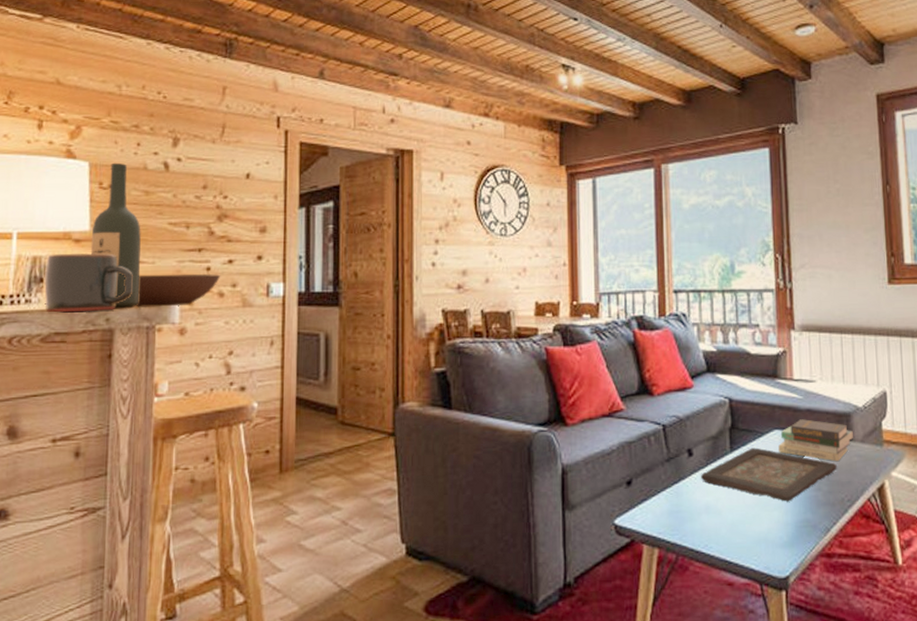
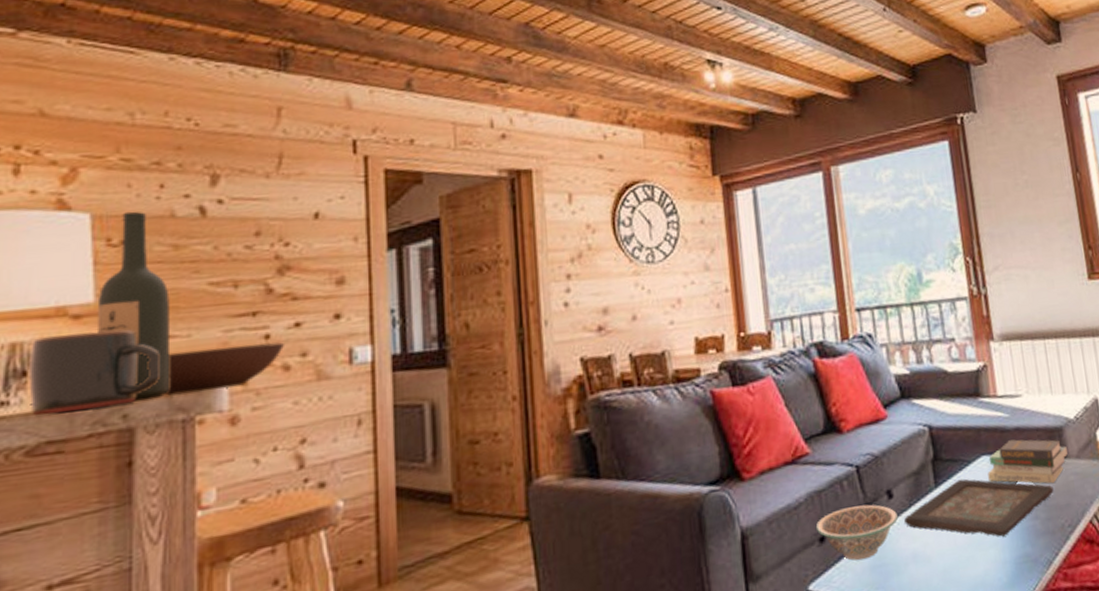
ceramic bowl: none [624,459,696,504] -> present [815,504,899,561]

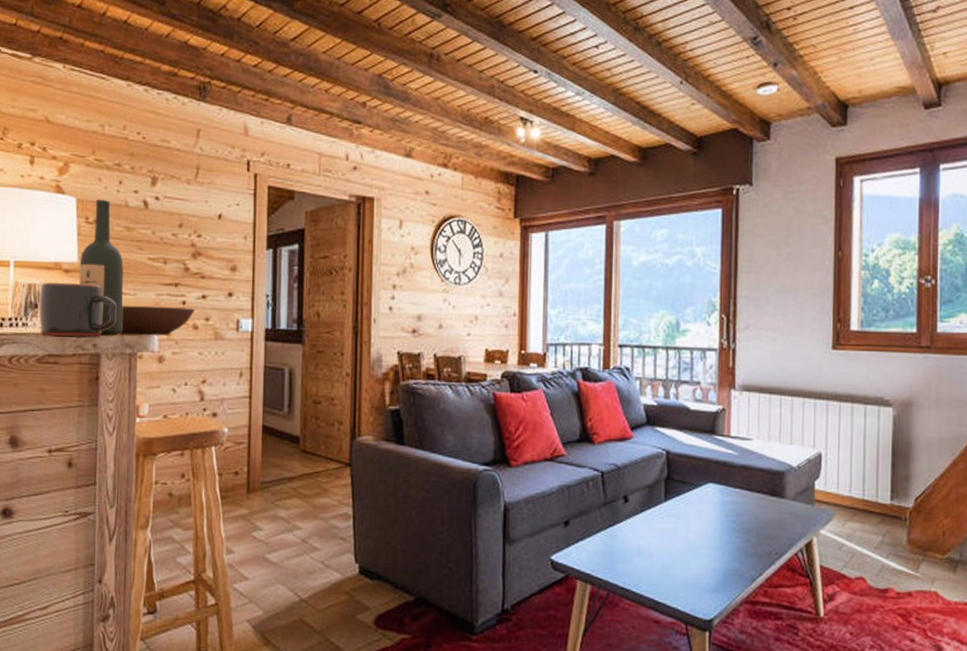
ceramic bowl: present [815,504,899,561] -> none [562,503,631,545]
decorative tray: present [903,478,1054,537] -> none [634,498,767,551]
books: present [988,439,1068,484] -> none [711,475,785,517]

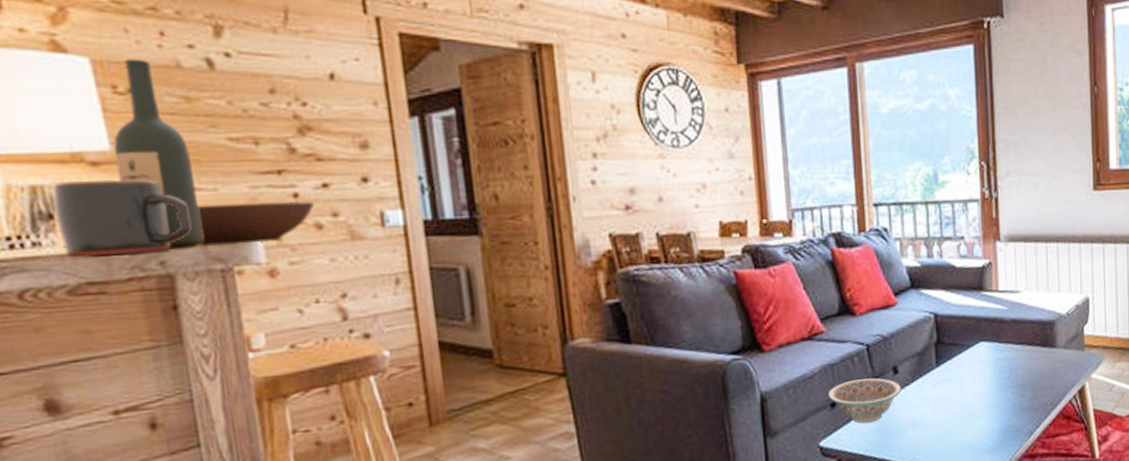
ceramic bowl: none [562,503,631,545] -> present [827,378,902,424]

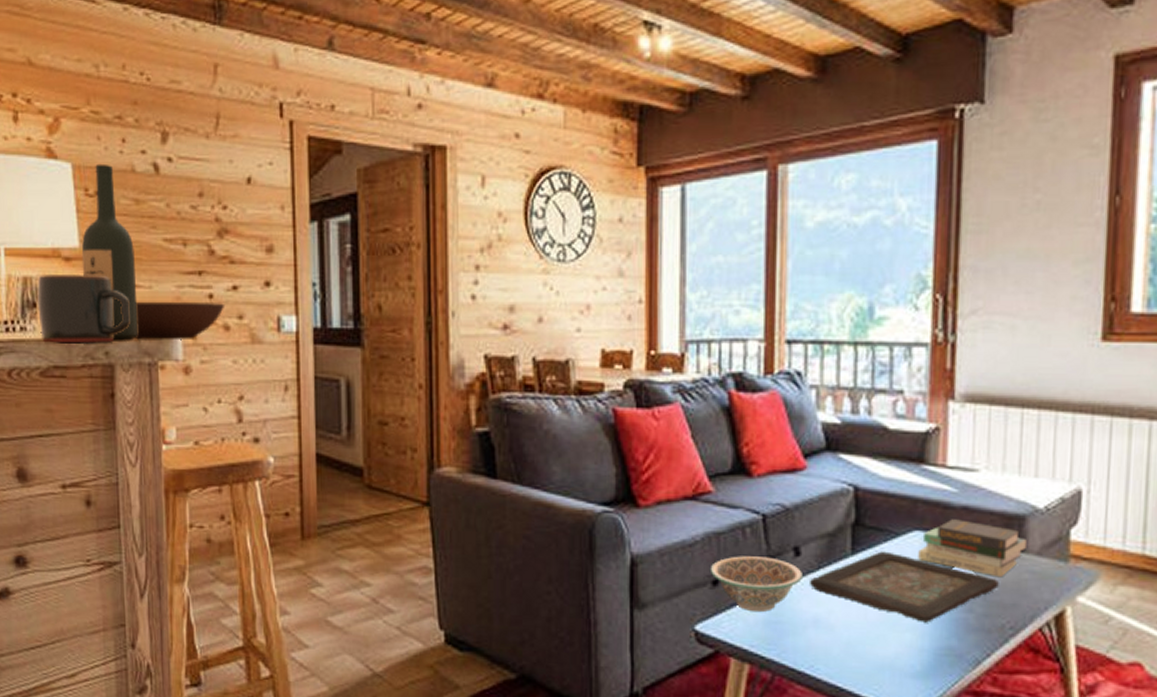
decorative tray: none [906,360,1041,410] -> present [808,551,999,623]
books: none [984,329,1056,369] -> present [918,519,1026,578]

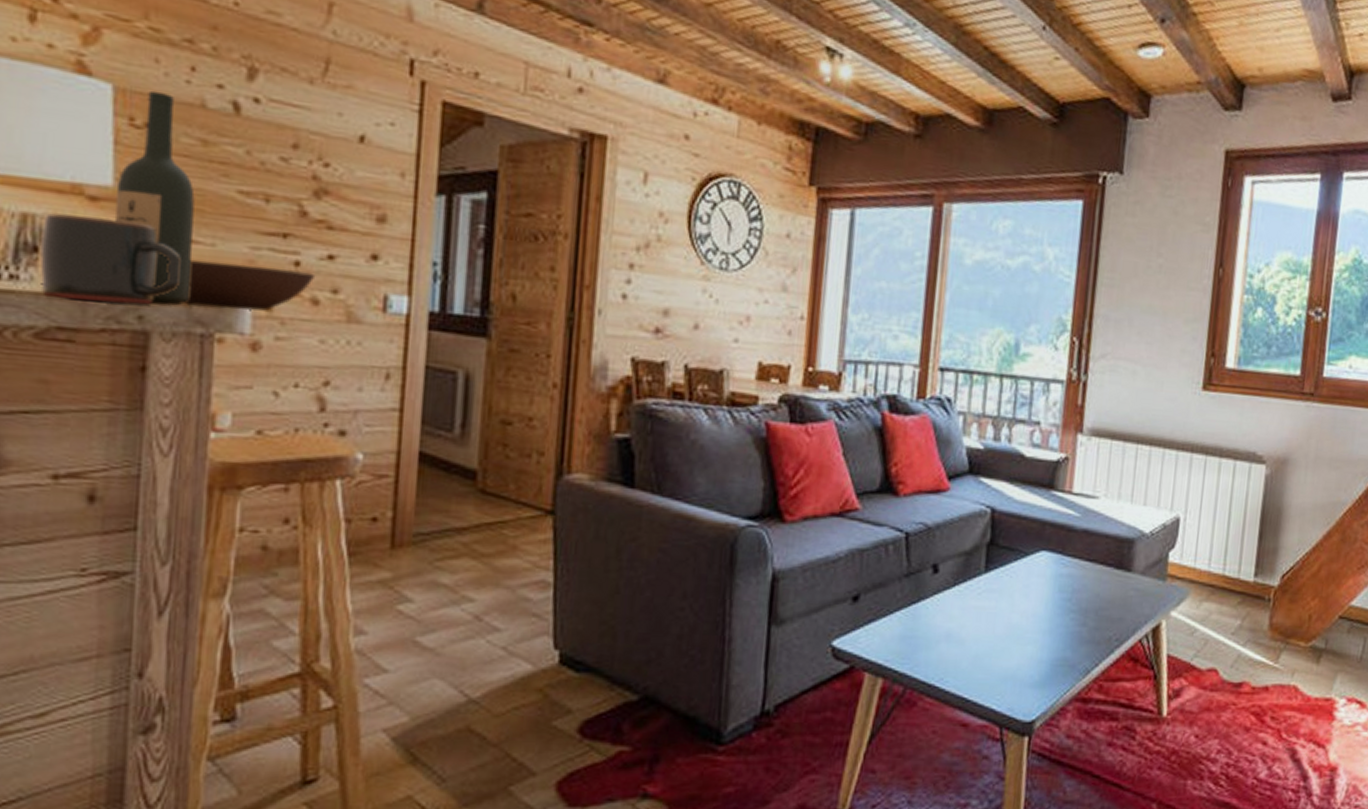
ceramic bowl: present [709,556,804,612] -> none [851,572,940,627]
decorative tray: present [808,551,999,623] -> none [944,569,1109,636]
books: present [918,519,1026,578] -> none [1043,541,1134,595]

